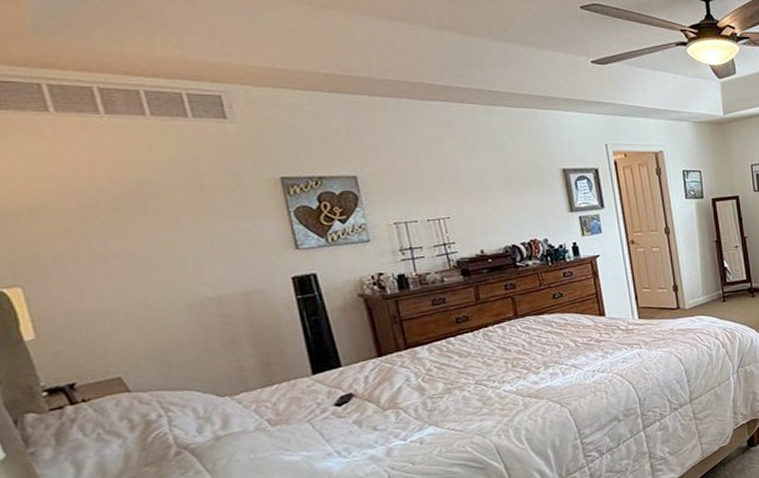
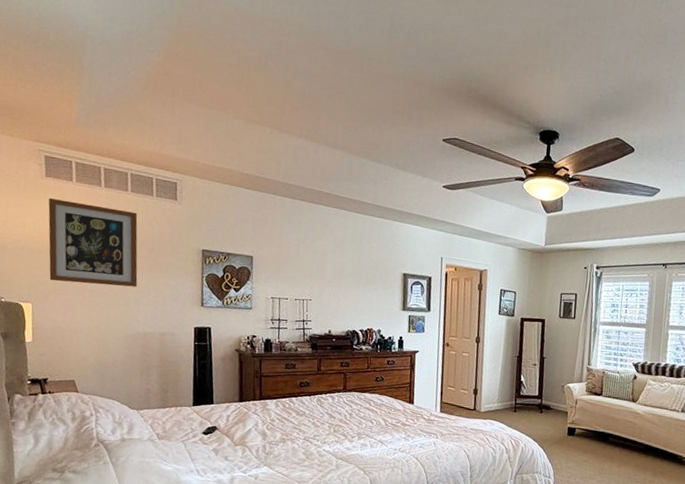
wall art: none [14,139,191,252] -> present [48,198,138,288]

